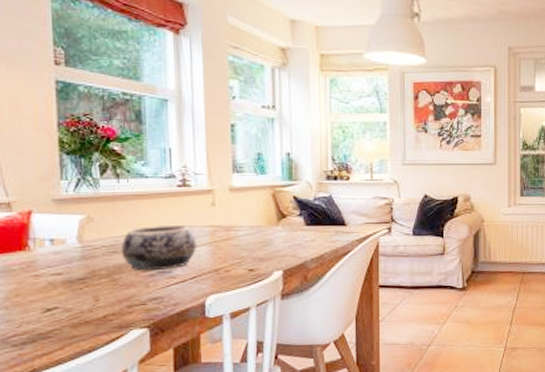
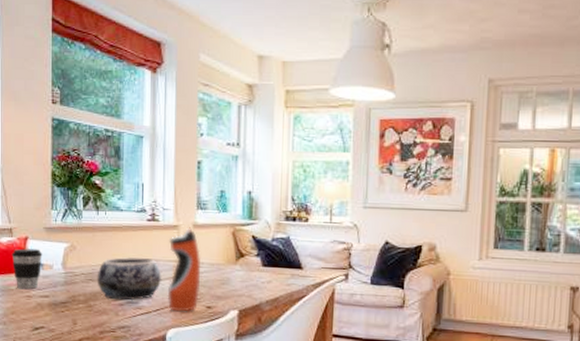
coffee cup: none [11,223,52,269] -> present [11,248,43,290]
water bottle: none [202,191,240,277] -> present [167,227,202,312]

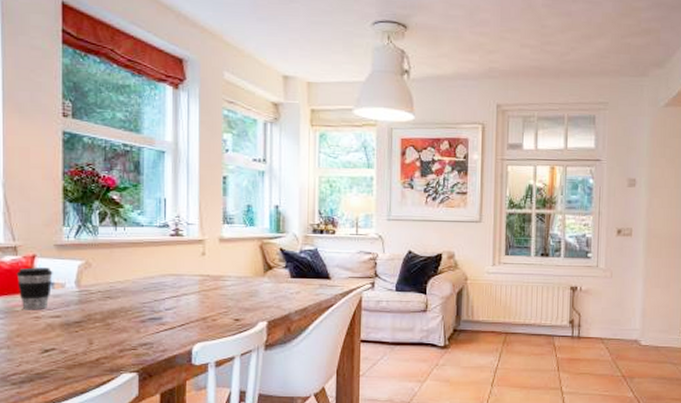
decorative bowl: present [97,257,162,301] -> none [115,273,187,317]
water bottle: present [167,227,202,312] -> none [193,241,228,326]

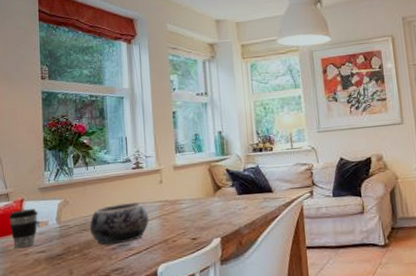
decorative bowl: none [115,273,187,317] -> present [89,202,150,245]

